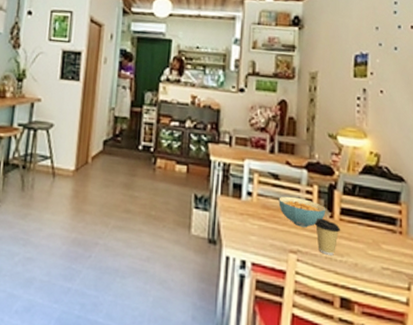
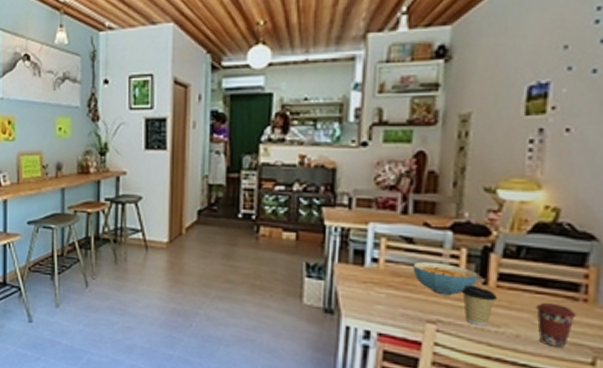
coffee cup: none [367,234,395,275] -> present [535,302,576,348]

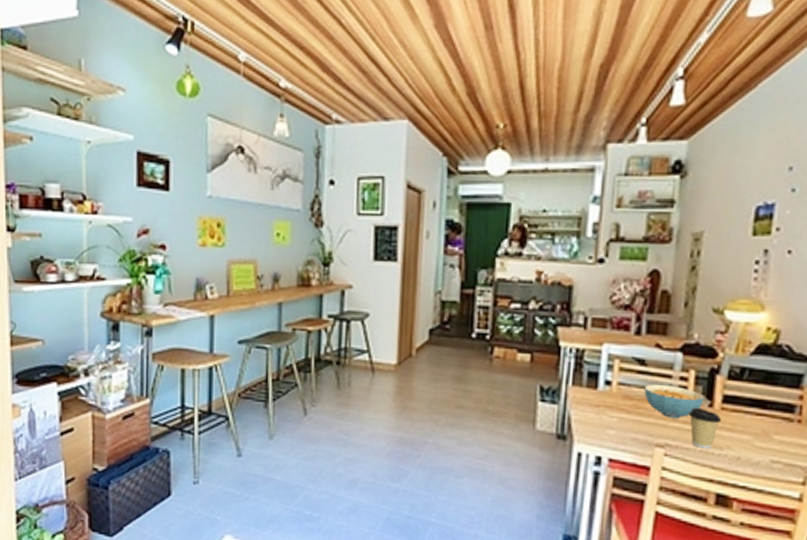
coffee cup: present [535,302,576,348] -> none [755,423,791,469]

